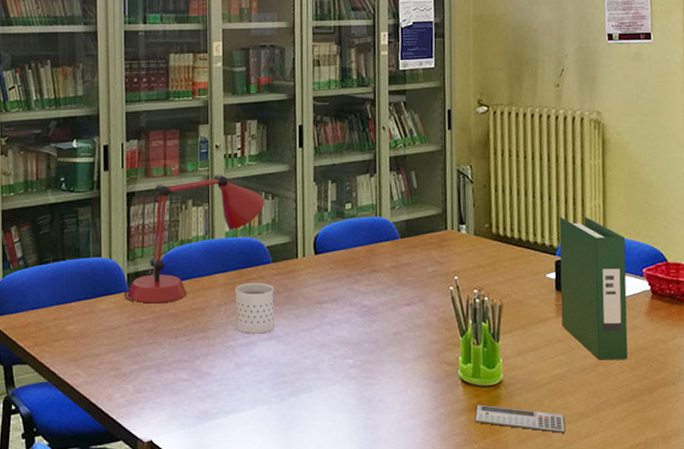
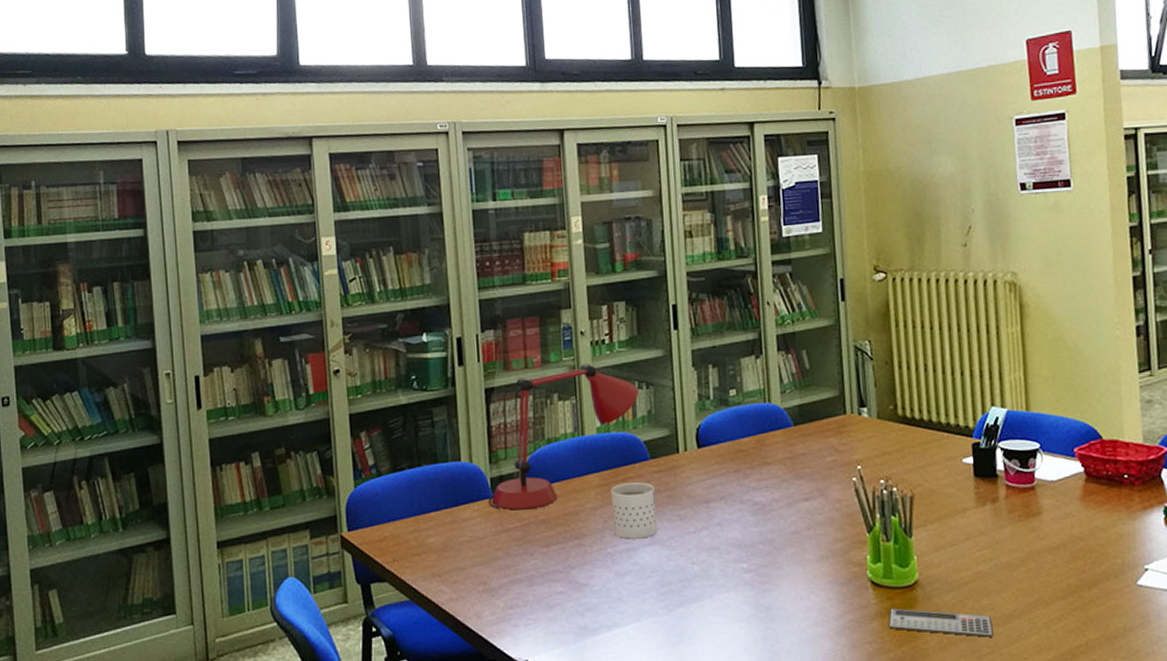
binder: present [559,216,628,360] -> none [974,391,1061,554]

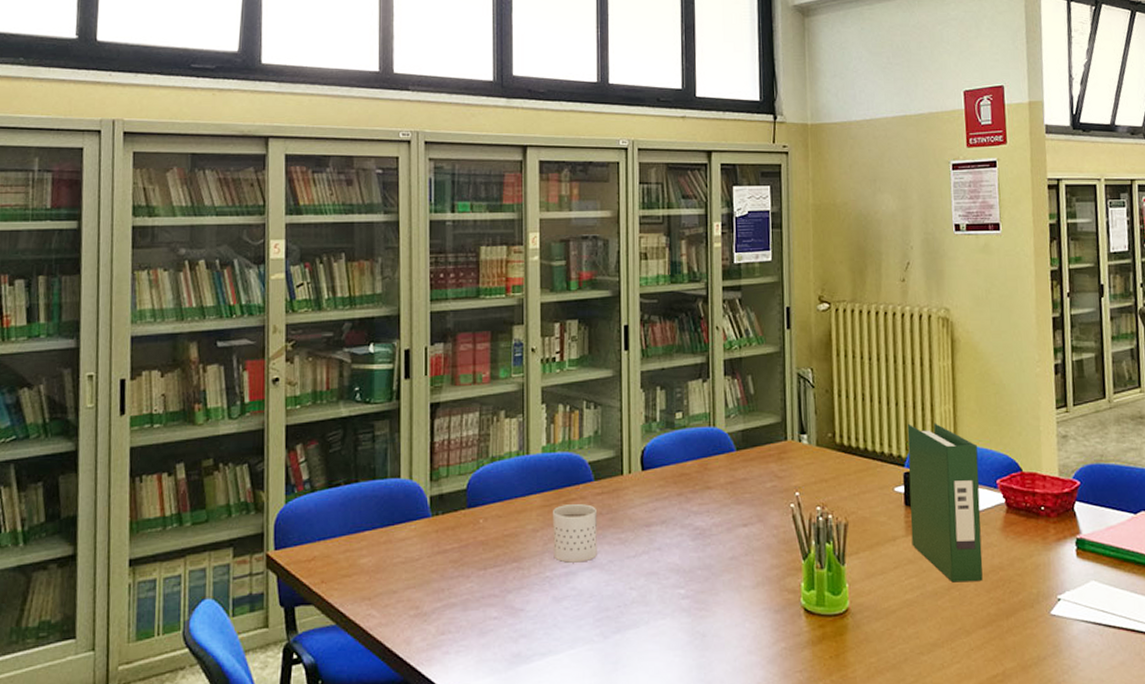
desk lamp: present [488,363,639,510] -> none [426,381,587,531]
calculator: present [888,608,994,637] -> none [819,636,918,666]
binder: none [974,391,1061,554] -> present [907,423,983,583]

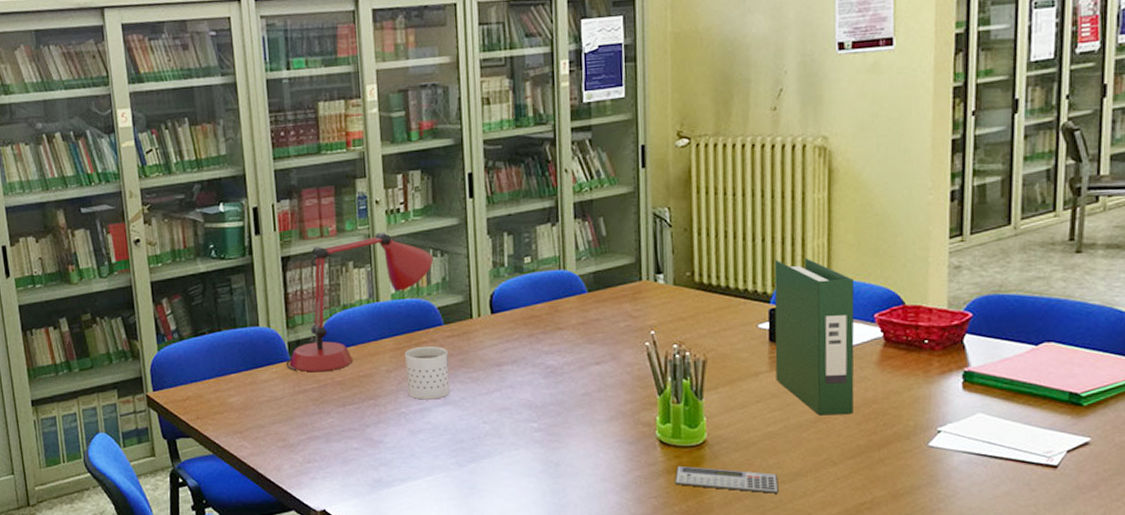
desk lamp: none [426,381,587,531] -> present [286,232,434,373]
calculator: none [819,636,918,666] -> present [674,465,779,494]

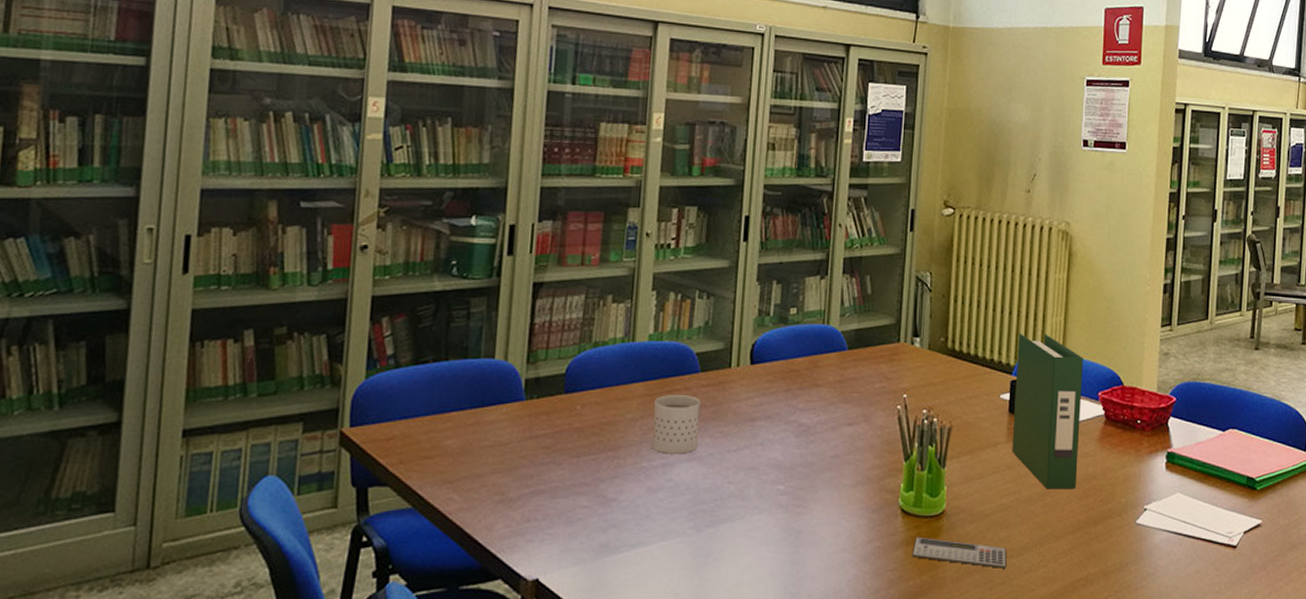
desk lamp: present [286,232,434,373] -> none [519,267,699,416]

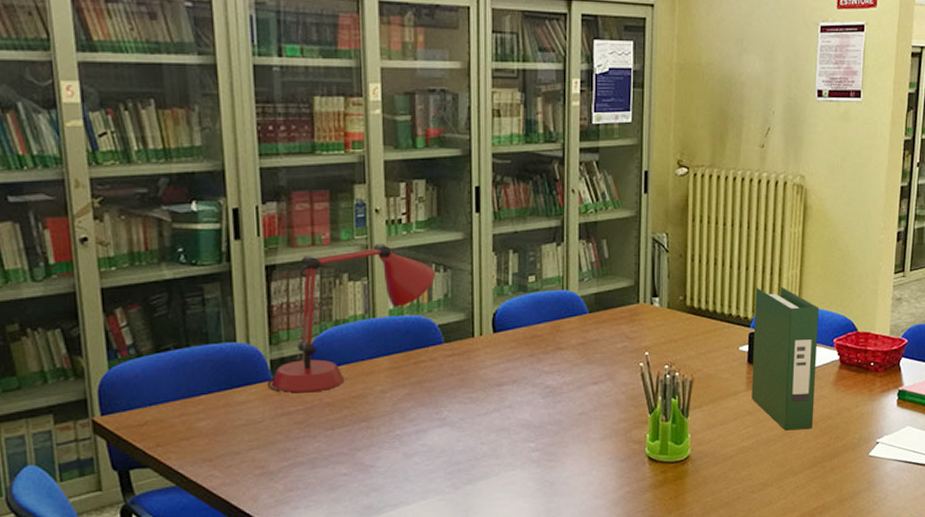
desk lamp: none [519,267,699,416] -> present [267,243,436,393]
mug: present [652,395,702,454] -> none [401,366,448,422]
calculator: present [912,536,1007,568] -> none [660,480,749,503]

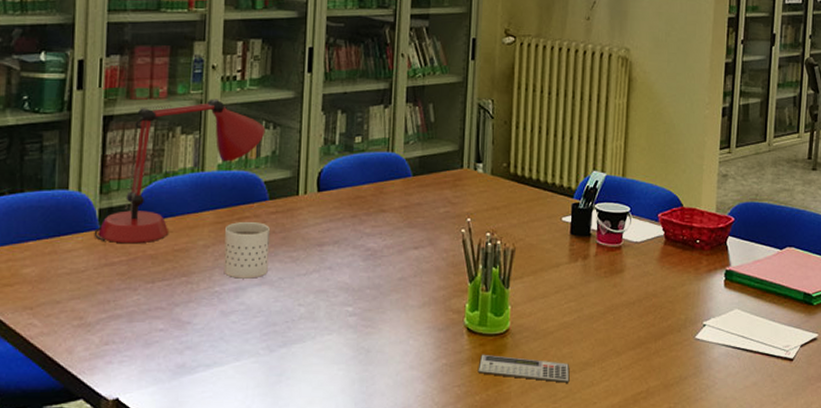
mug: none [401,366,448,422] -> present [224,222,271,279]
calculator: none [660,480,749,503] -> present [478,354,570,383]
binder: present [751,286,819,431] -> none [574,157,643,307]

